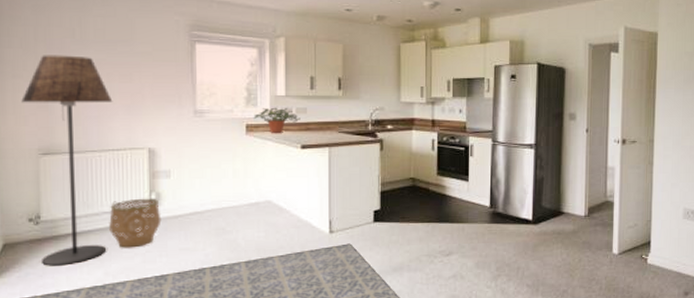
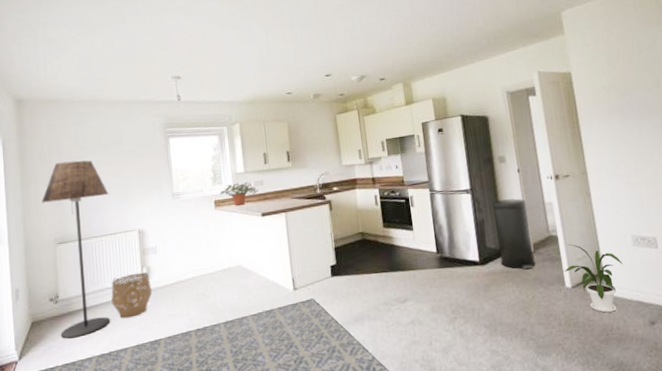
pedal bin: none [553,158,590,232] -> present [492,198,536,270]
house plant: none [613,210,670,281] -> present [563,243,623,313]

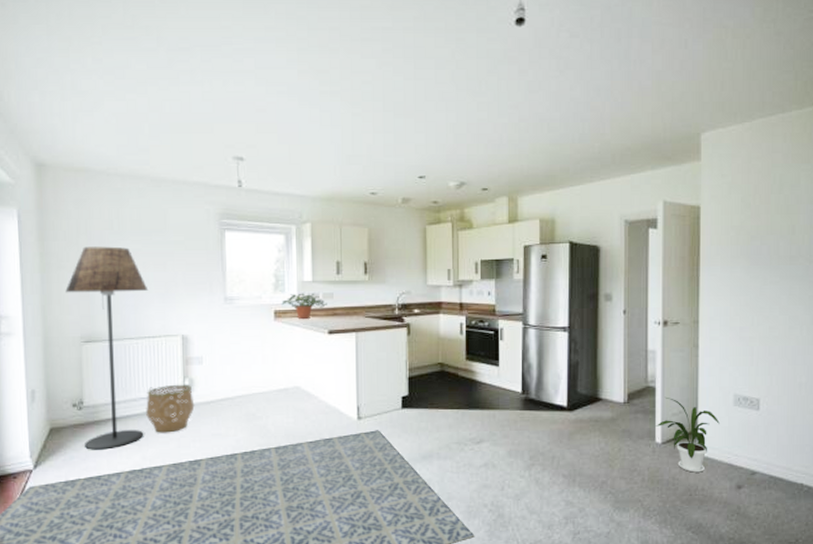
pedal bin: present [492,198,536,270] -> none [590,341,629,420]

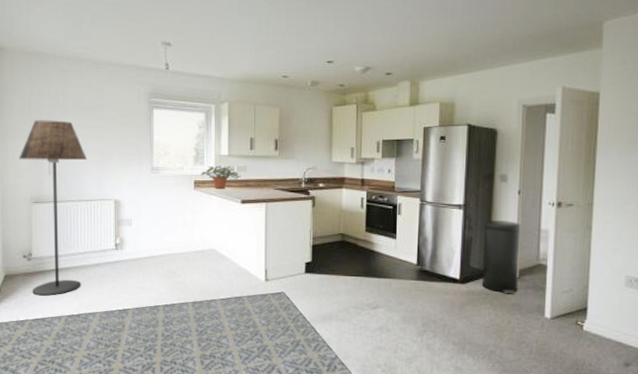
basket: present [146,384,195,433] -> none [83,242,124,284]
pedal bin: none [590,341,629,420] -> present [481,219,522,294]
house plant: present [656,396,720,473] -> none [545,274,610,348]

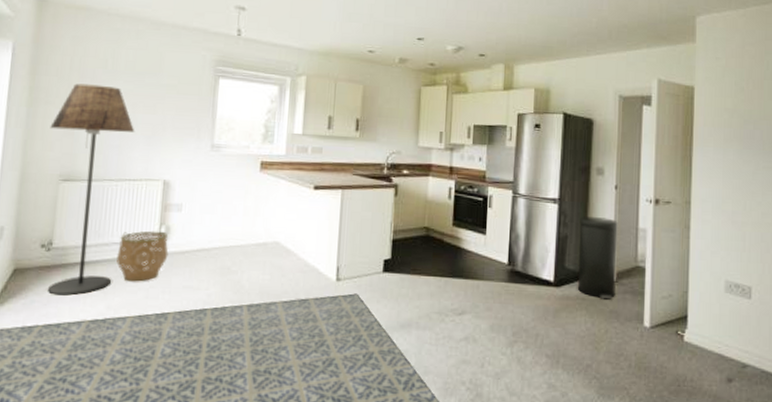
basket: none [83,242,124,284] -> present [116,230,169,282]
potted plant: present [201,165,241,189] -> none [269,145,315,172]

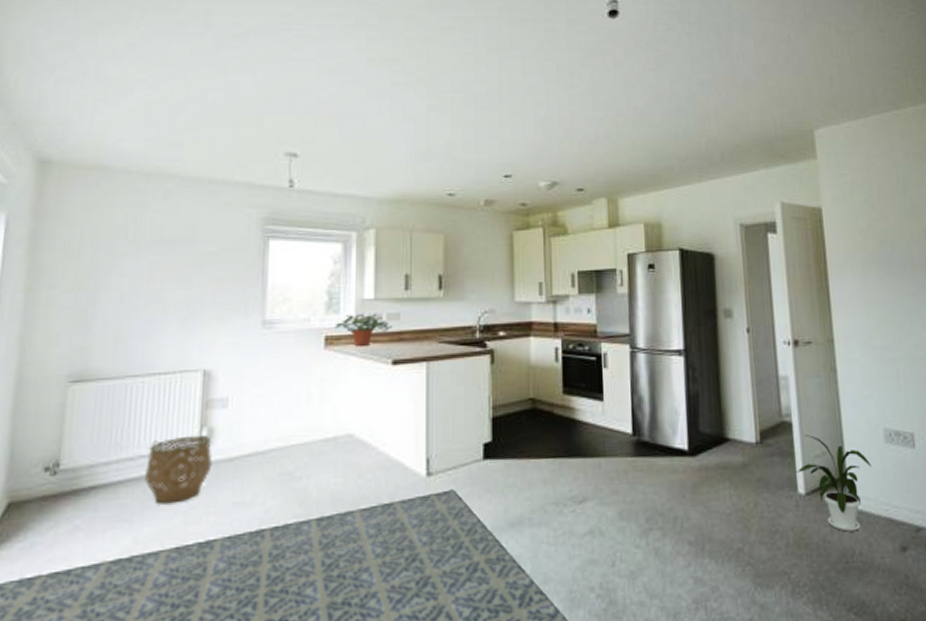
floor lamp: present [48,83,135,296] -> none [54,259,165,532]
potted plant: none [269,145,315,172] -> present [334,313,392,346]
pedal bin: present [577,215,619,299] -> none [711,367,761,466]
house plant: none [644,278,710,362] -> present [796,434,871,532]

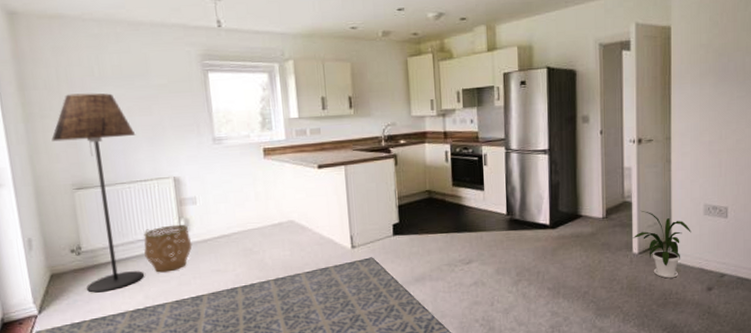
floor lamp: none [54,259,165,532] -> present [51,93,144,293]
potted plant: present [334,313,392,346] -> none [270,129,315,155]

